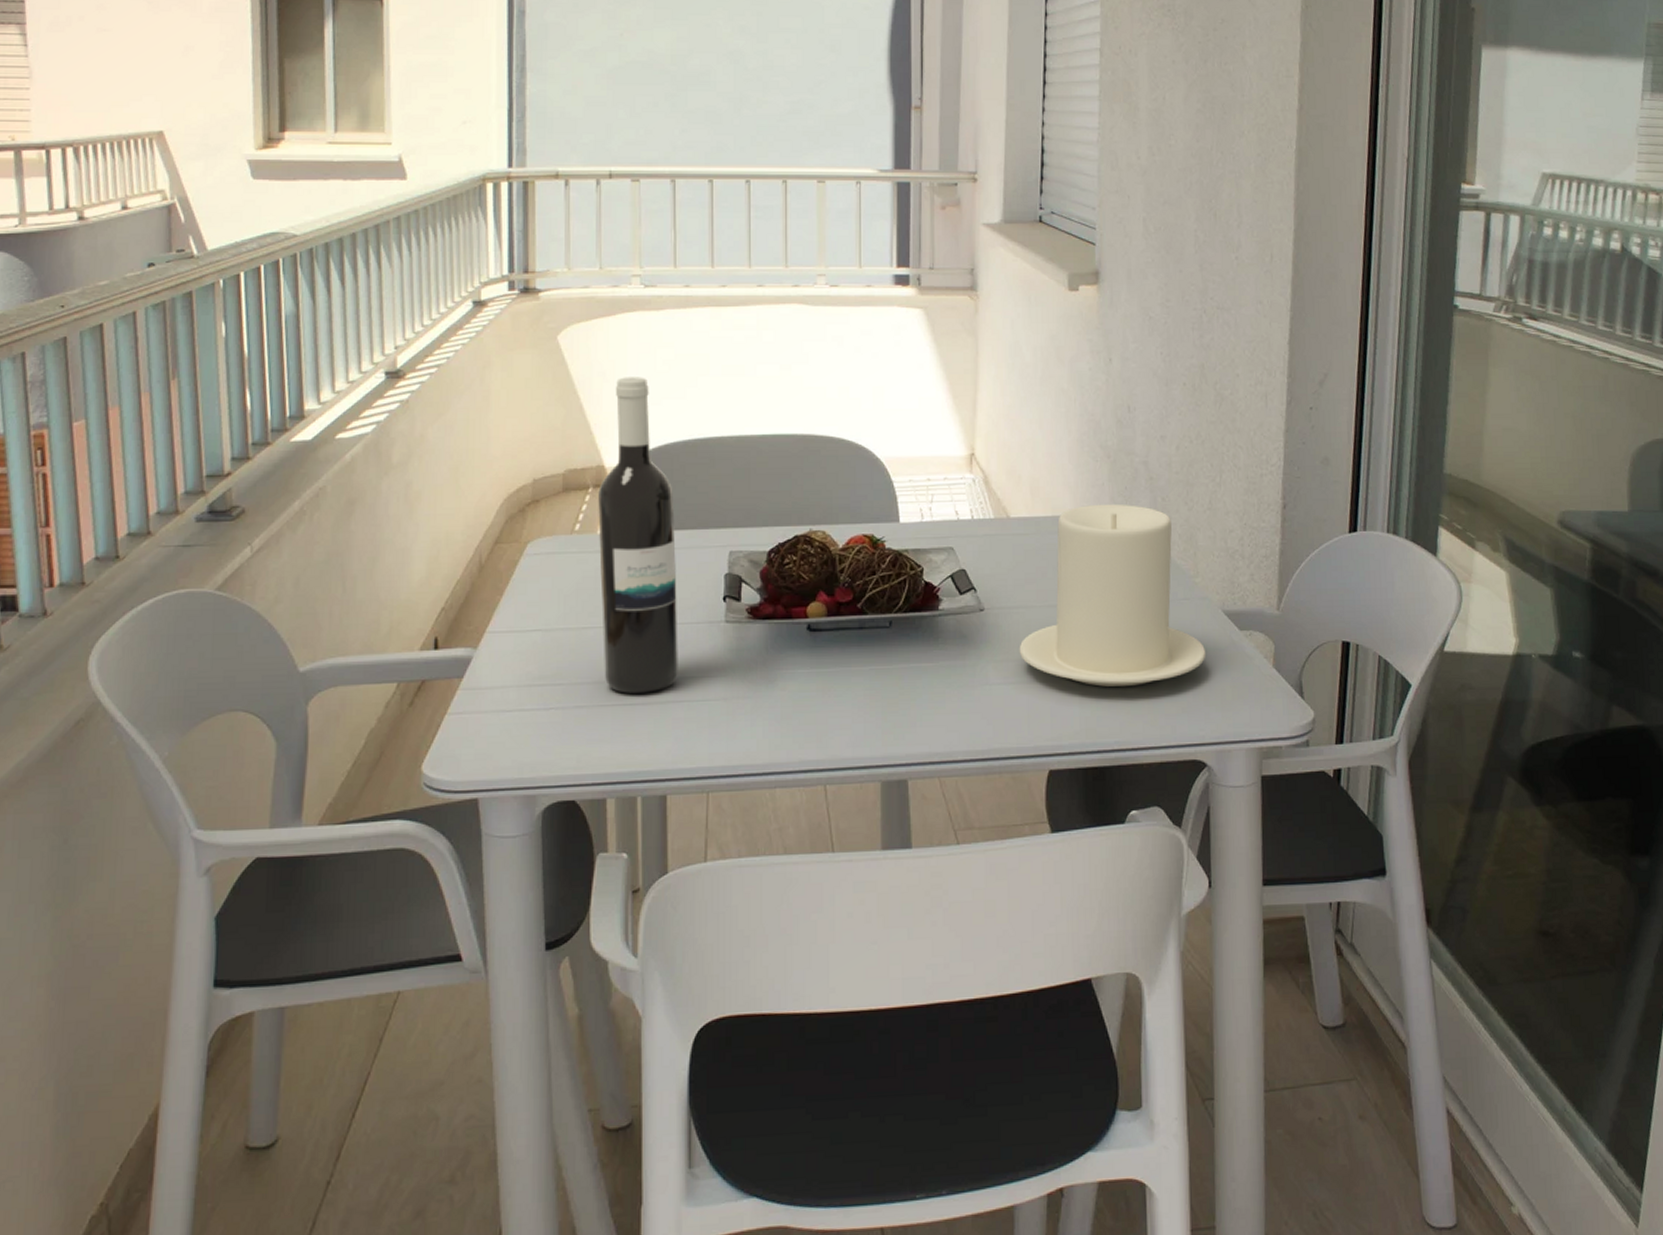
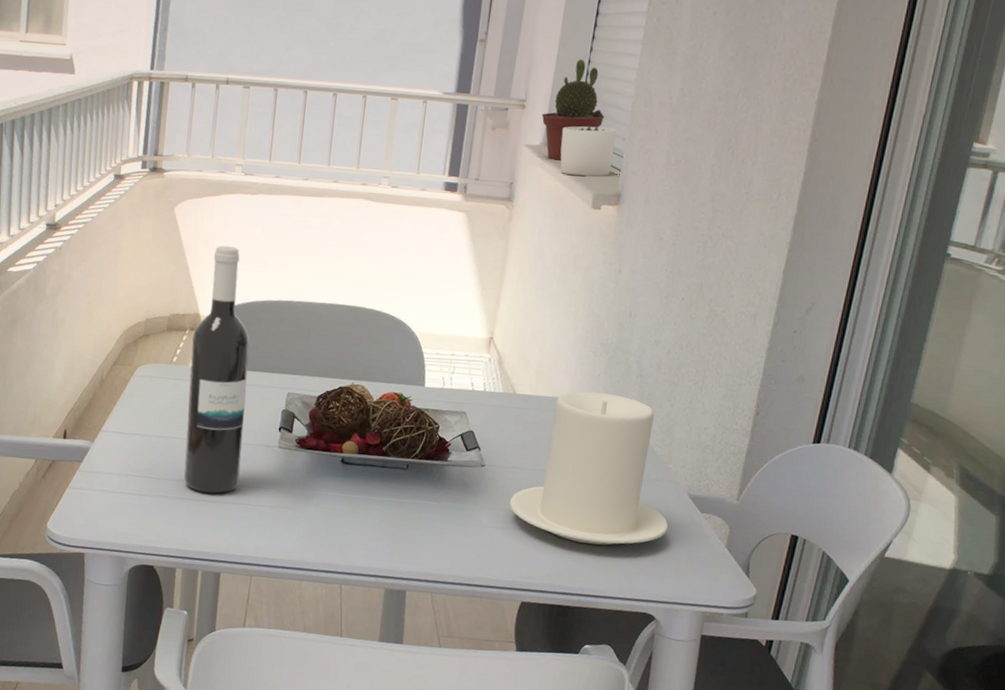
potted cactus: none [997,121,1069,238] -> present [541,59,605,161]
planter: none [1022,196,1085,255] -> present [560,126,617,177]

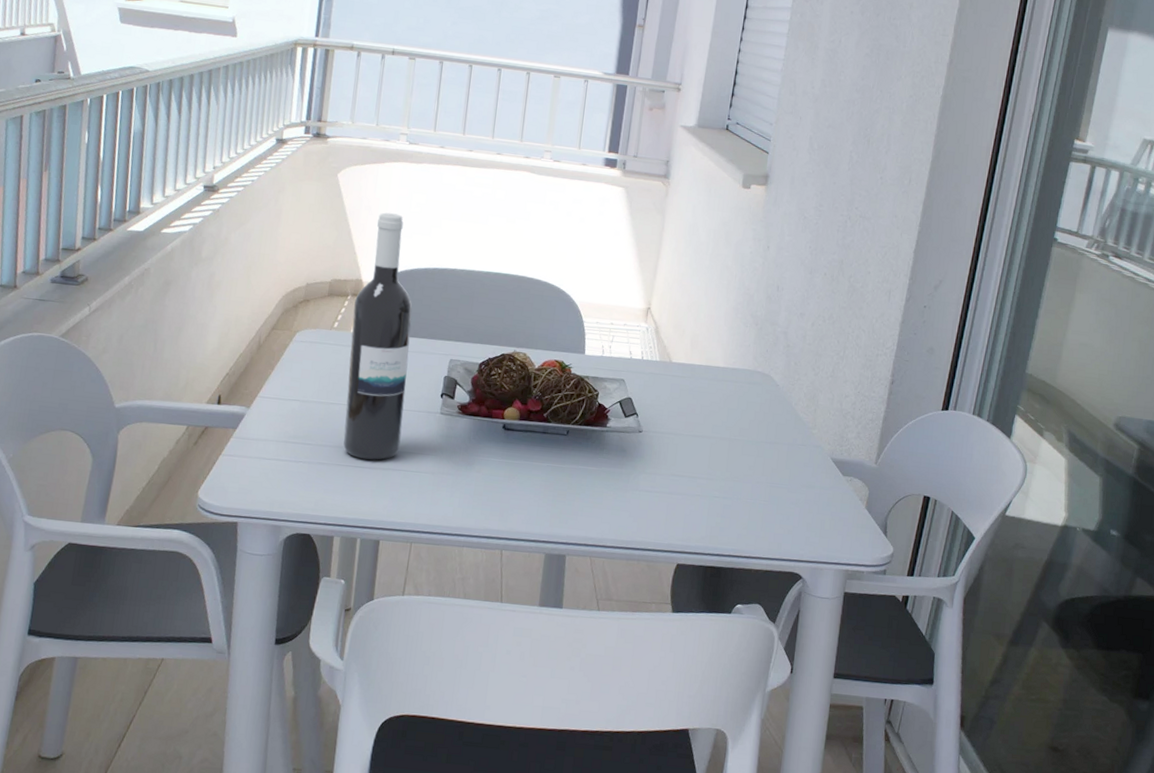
candle: present [509,391,669,545] -> none [665,360,814,508]
potted cactus: present [541,59,605,161] -> none [696,48,754,142]
planter: present [560,126,617,177] -> none [713,110,764,158]

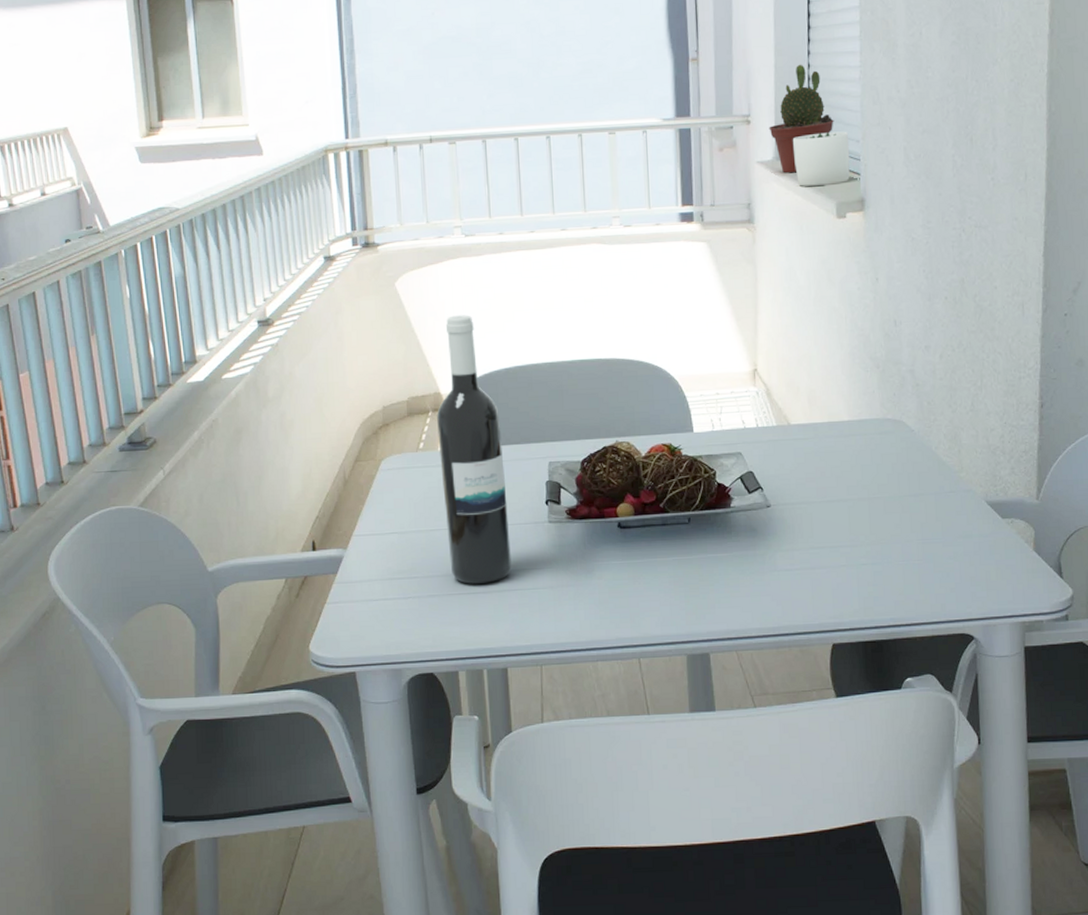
potted cactus: none [696,48,754,142] -> present [769,64,834,173]
planter: none [713,110,764,158] -> present [792,131,850,187]

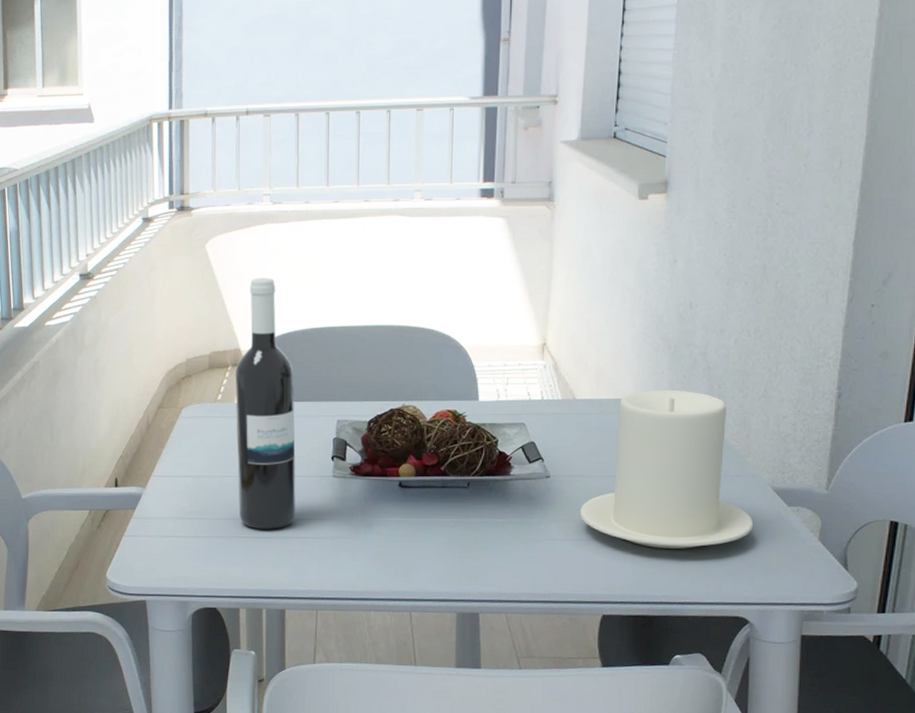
potted cactus: present [769,64,834,173] -> none [575,46,643,153]
planter: present [792,131,850,187] -> none [598,113,657,168]
candle: none [802,409,972,571] -> present [579,389,754,549]

